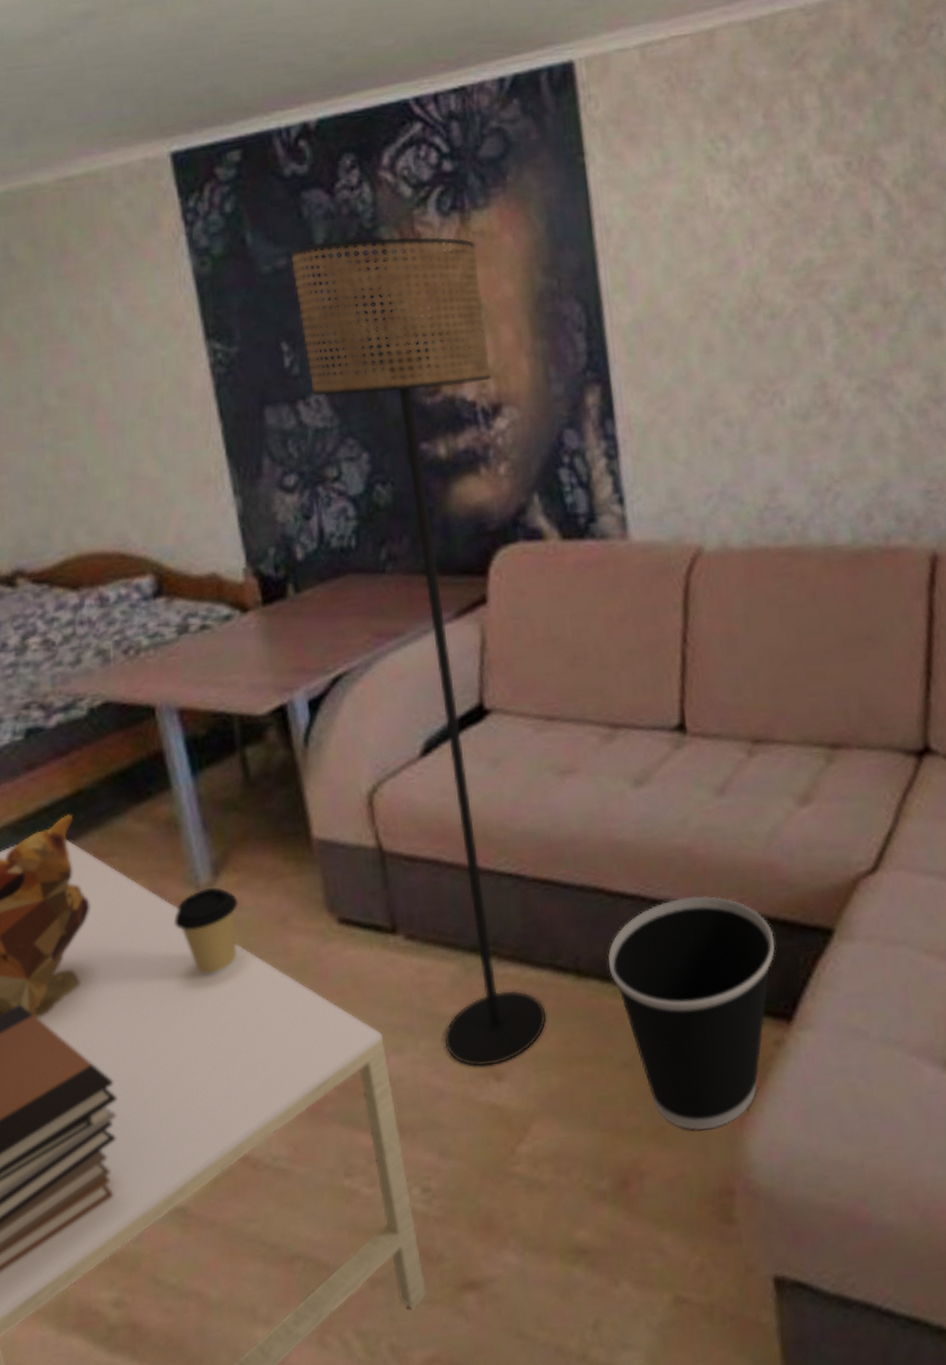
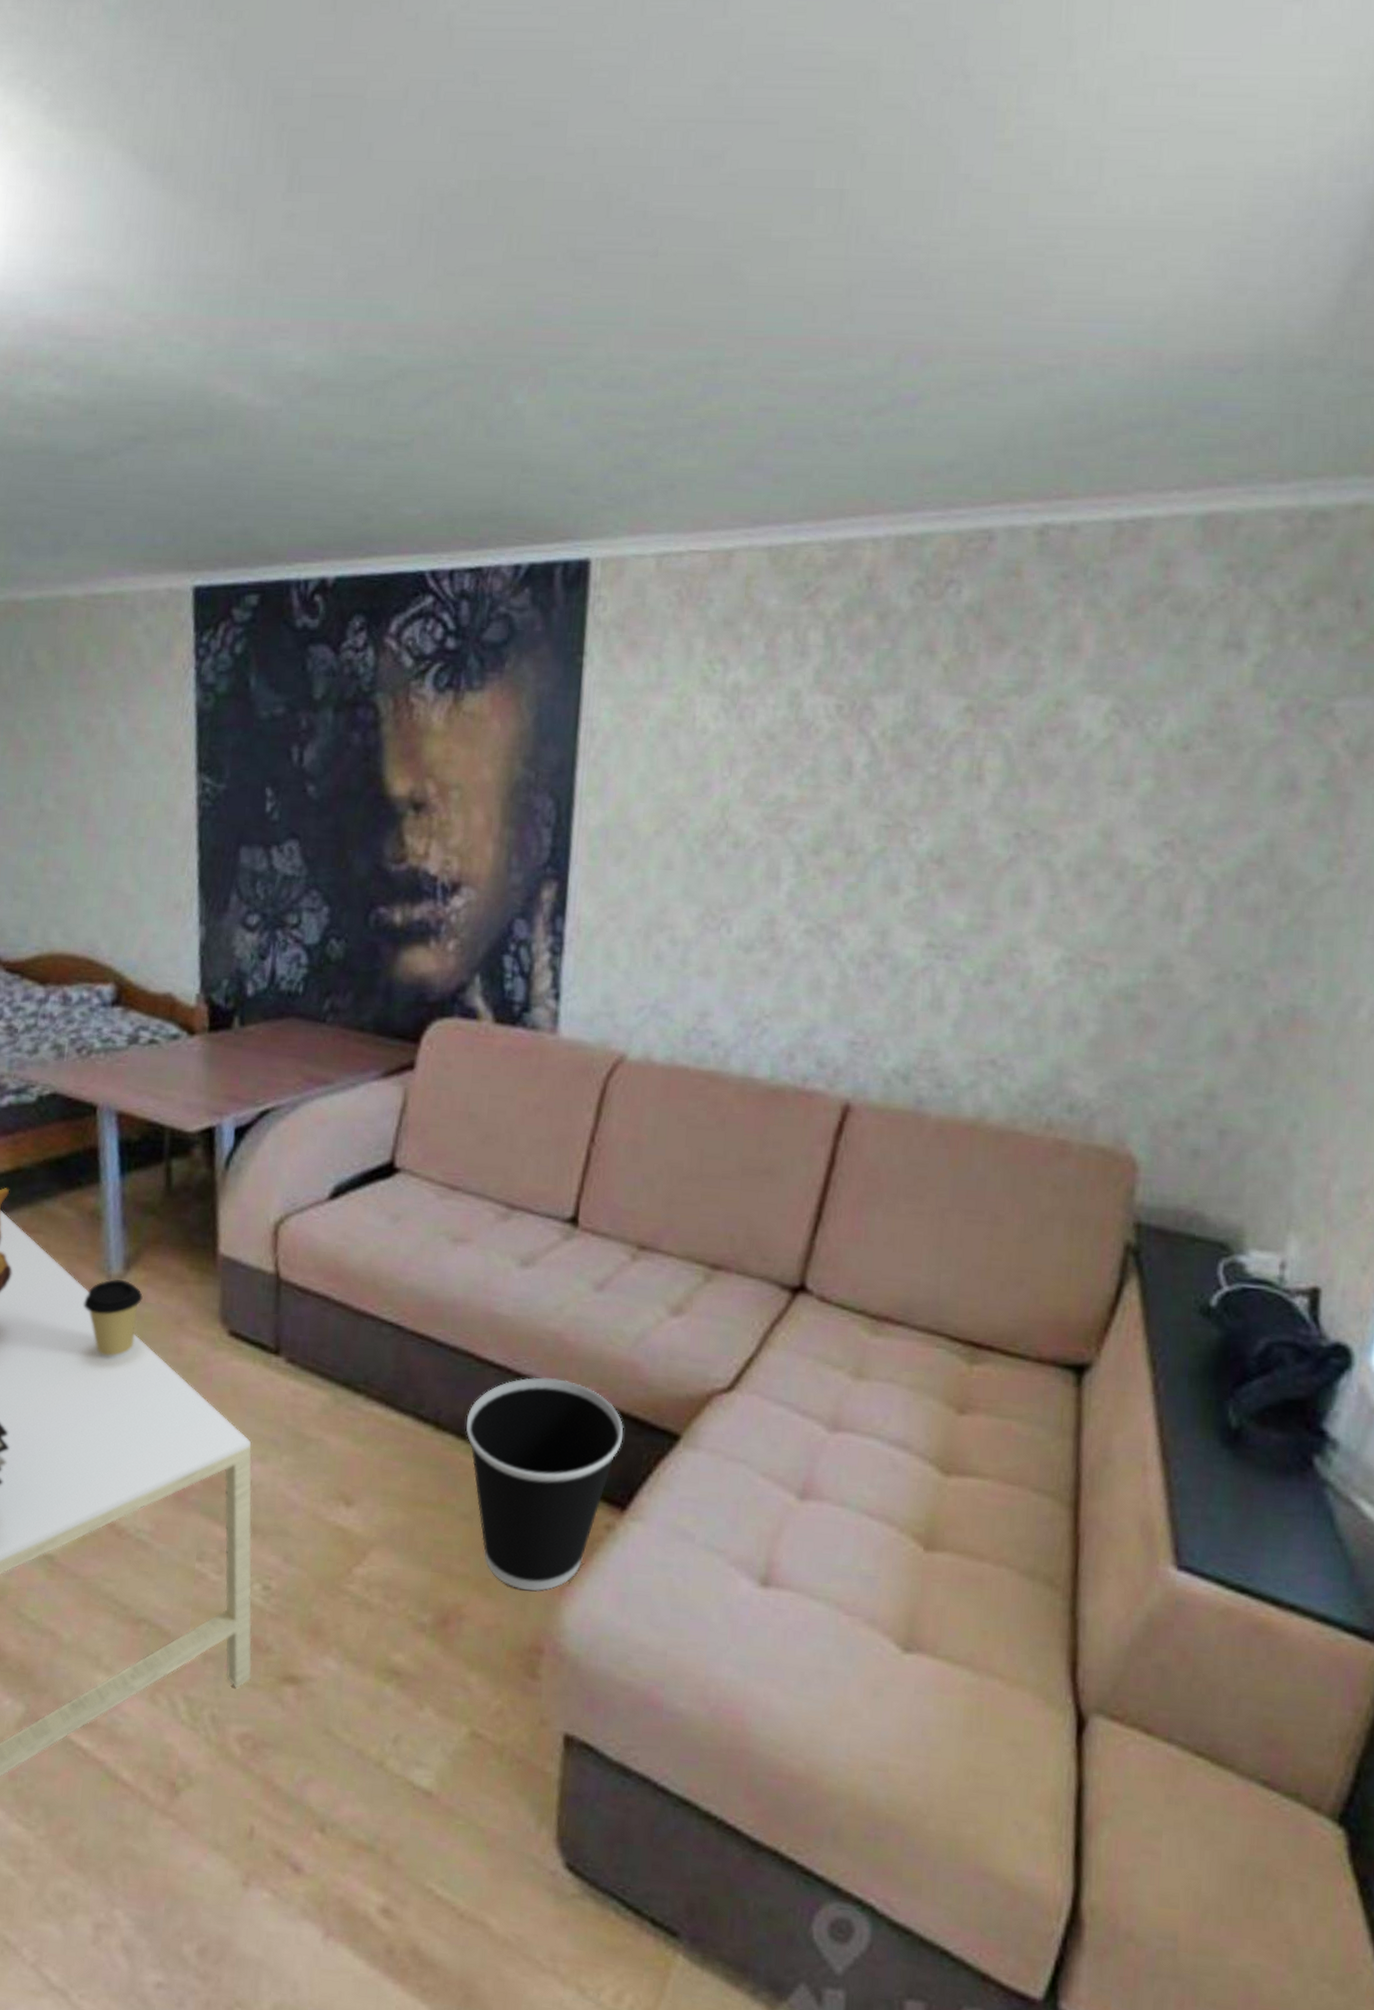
floor lamp: present [289,236,547,1067] -> none [286,697,465,1492]

